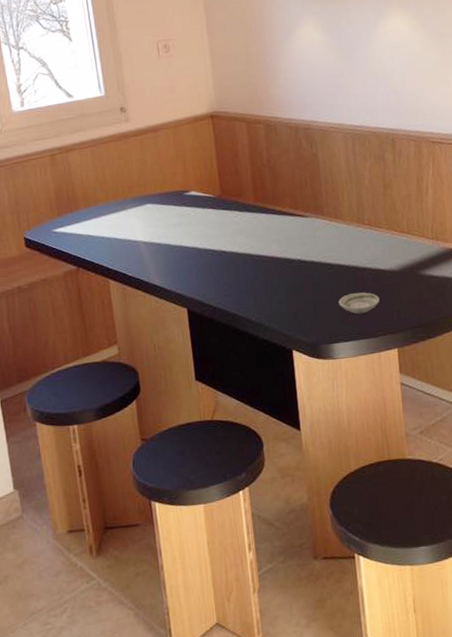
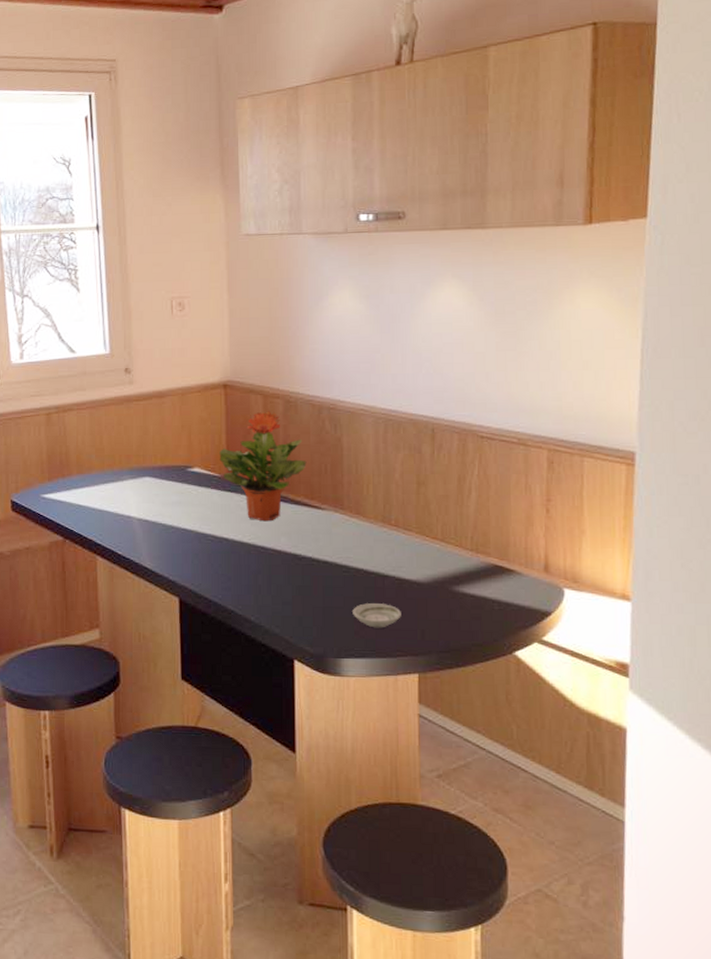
potted plant: none [212,135,289,233] -> present [219,411,307,522]

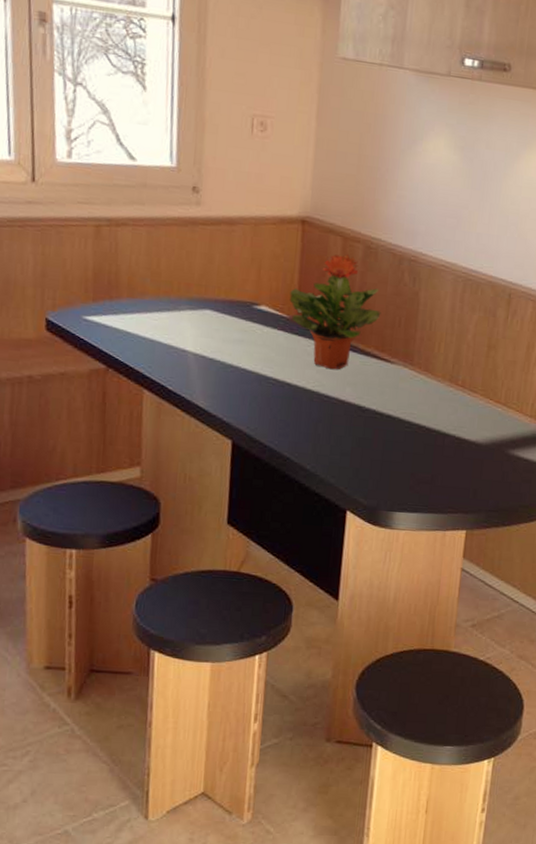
saucer: present [353,603,401,628] -> none [410,460,457,485]

